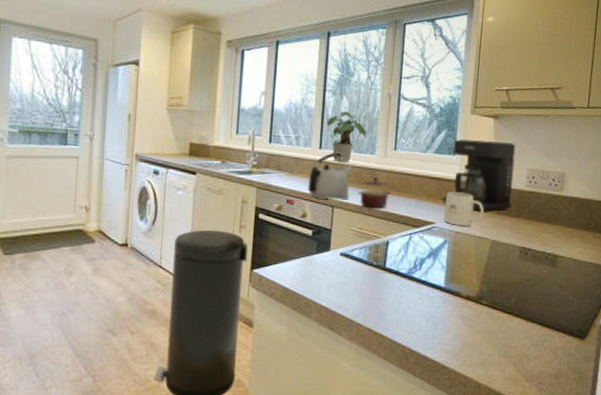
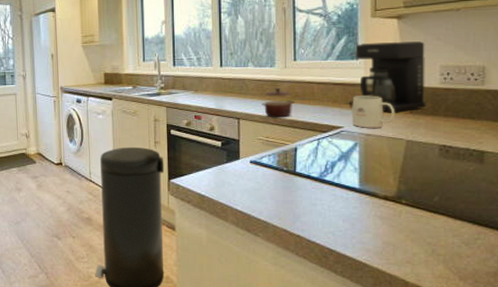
kettle: present [308,152,352,200] -> none [213,68,254,113]
potted plant: present [326,111,367,162] -> none [225,29,265,77]

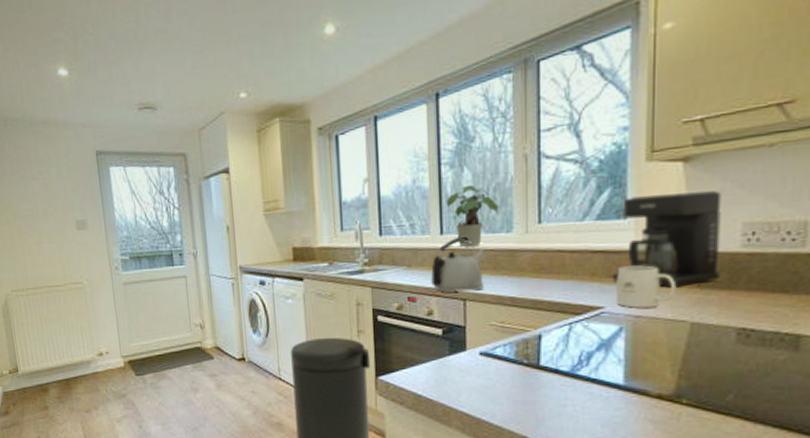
kettle: none [213,68,254,113] -> present [431,236,484,294]
potted plant: none [225,29,265,77] -> present [446,184,500,247]
saucepan: present [261,87,294,117] -> none [494,258,539,297]

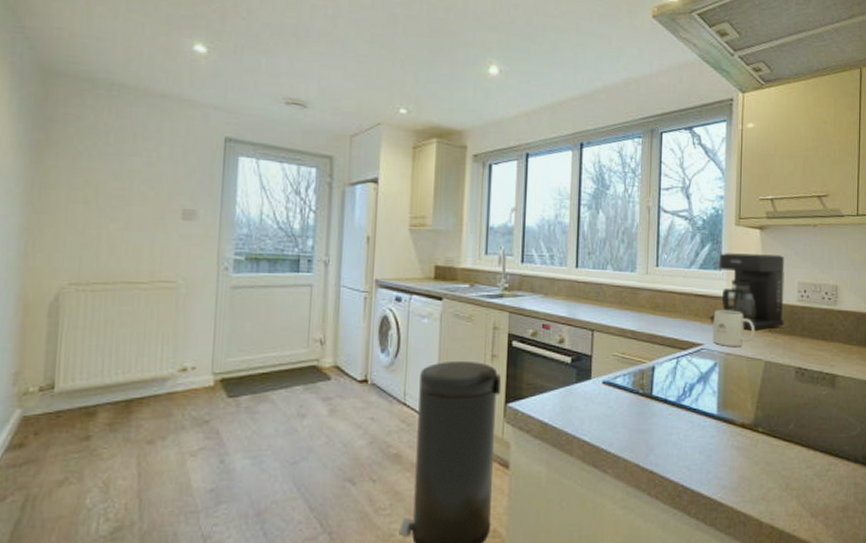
kettle: present [431,236,484,294] -> none [565,271,612,323]
potted plant: present [446,184,500,247] -> none [582,226,626,281]

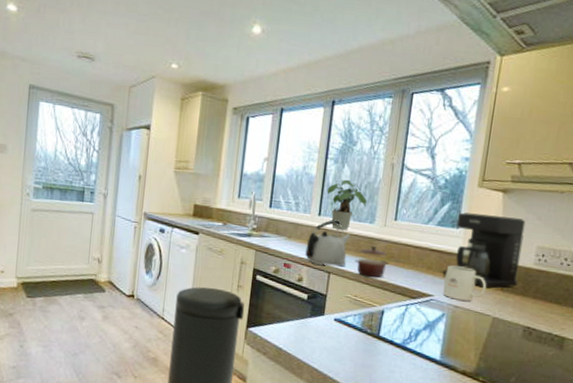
kettle: none [565,271,612,323] -> present [305,219,351,267]
potted plant: none [582,226,626,281] -> present [327,179,368,230]
saucepan: none [619,296,655,330] -> present [355,245,389,278]

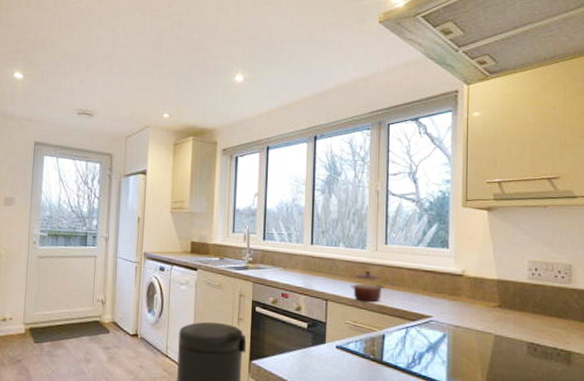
kettle: present [305,219,351,267] -> none [301,247,344,294]
potted plant: present [327,179,368,230] -> none [317,208,357,257]
coffee maker: present [443,211,526,288] -> none [439,231,515,305]
mug: present [443,265,487,301] -> none [441,285,484,320]

